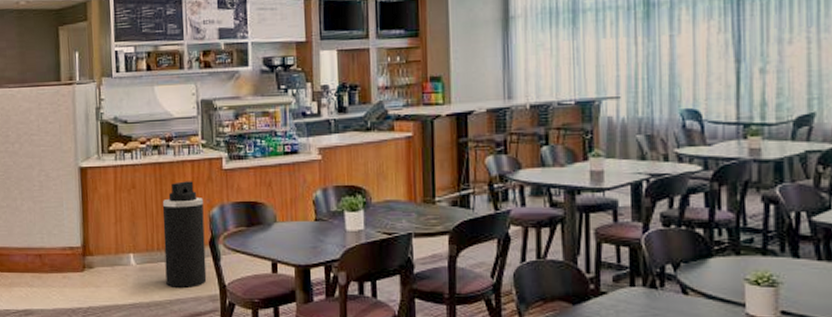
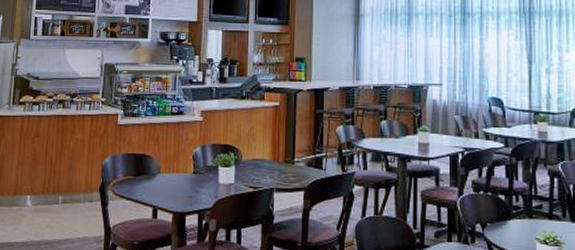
trash can: present [162,181,207,288] -> none [57,133,98,229]

